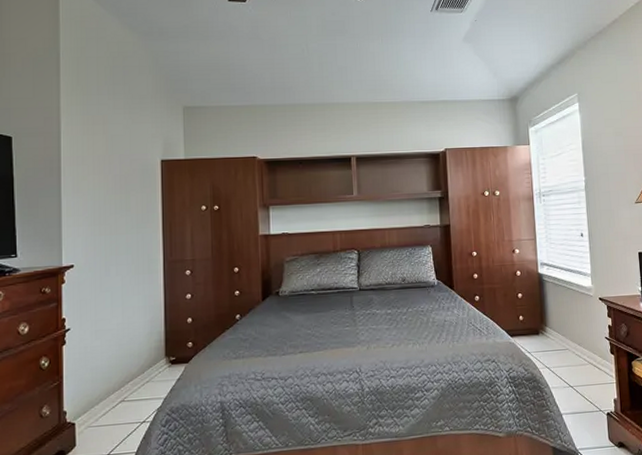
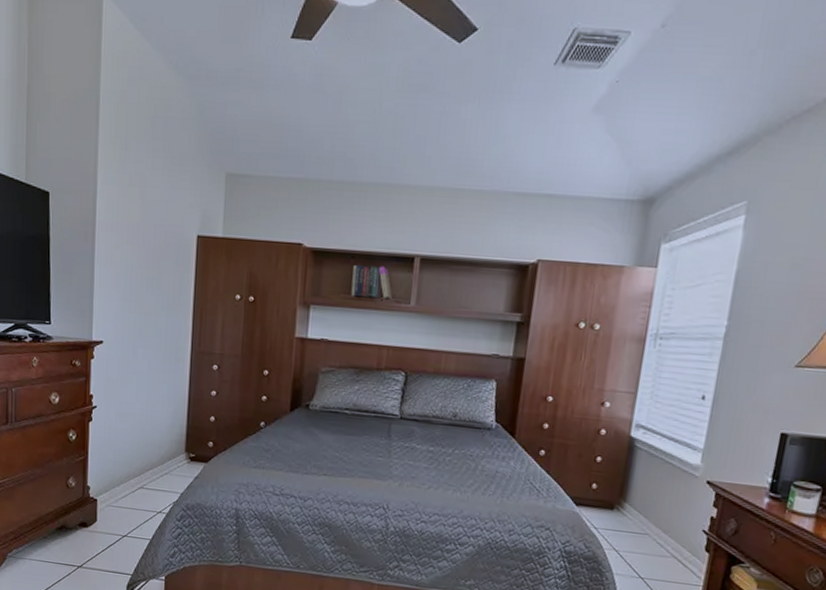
books: none [302,167,338,196] -> present [351,264,392,300]

